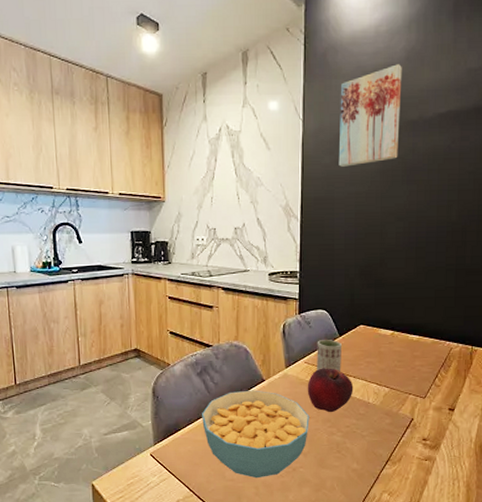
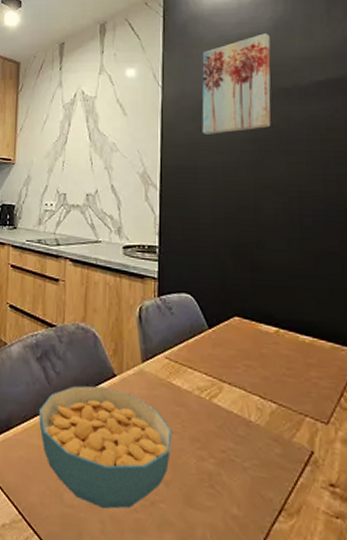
fruit: present [307,368,354,413] -> none [168,367,229,429]
cup: present [317,340,341,372] -> none [180,331,212,375]

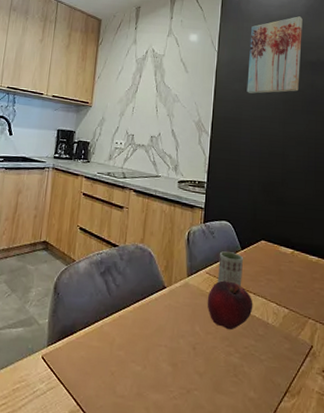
cereal bowl: present [38,385,172,509] -> none [99,296,208,398]
fruit: none [168,367,229,429] -> present [207,280,253,330]
cup: none [180,331,212,375] -> present [218,251,243,287]

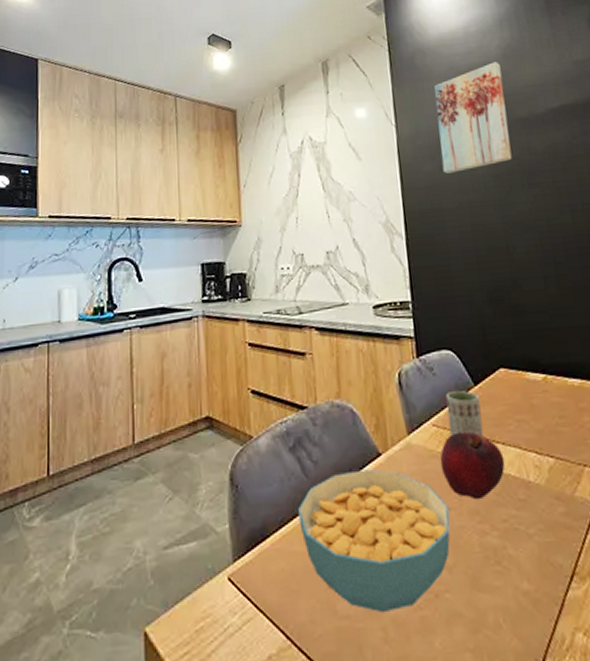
cereal bowl: none [99,296,208,398] -> present [297,469,450,613]

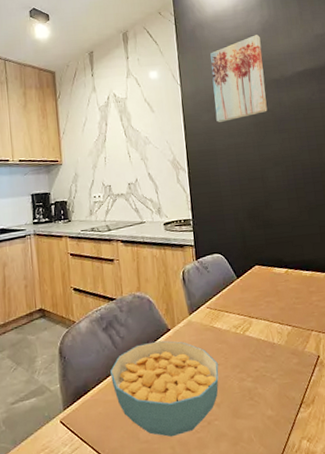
fruit: present [440,431,506,500] -> none [212,311,258,358]
cup: present [445,391,484,437] -> none [216,282,243,315]

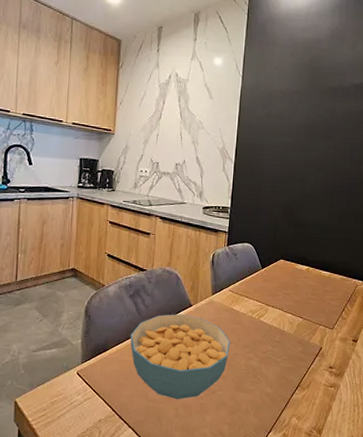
wall art: present [210,35,268,122] -> none [270,40,327,120]

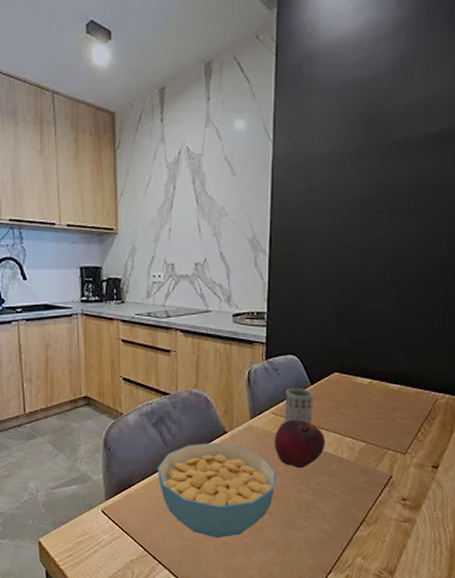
fruit: none [230,296,272,339] -> present [274,419,326,469]
cup: none [240,271,263,302] -> present [285,388,313,424]

